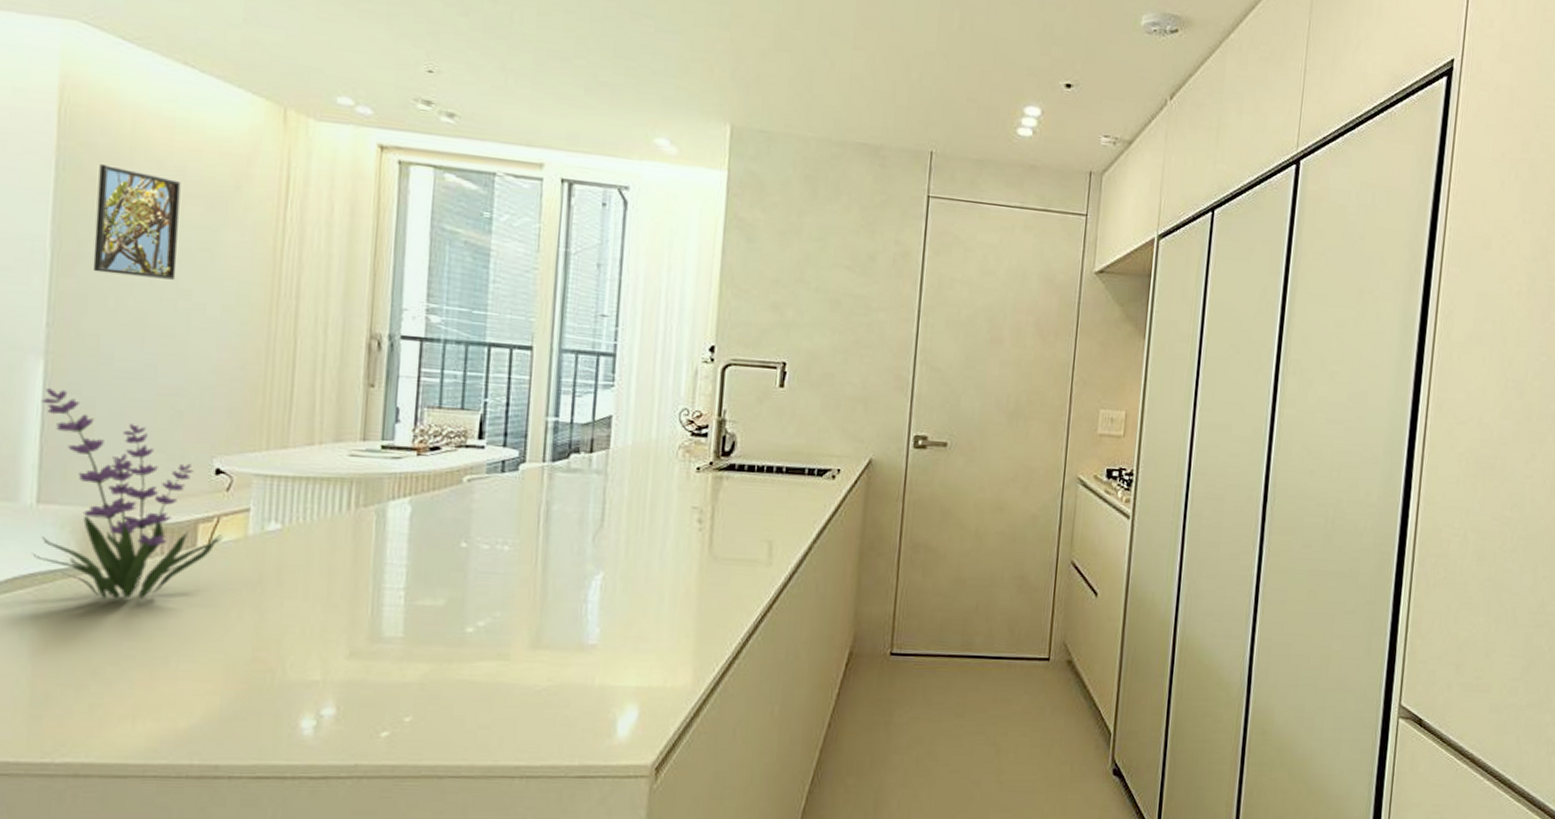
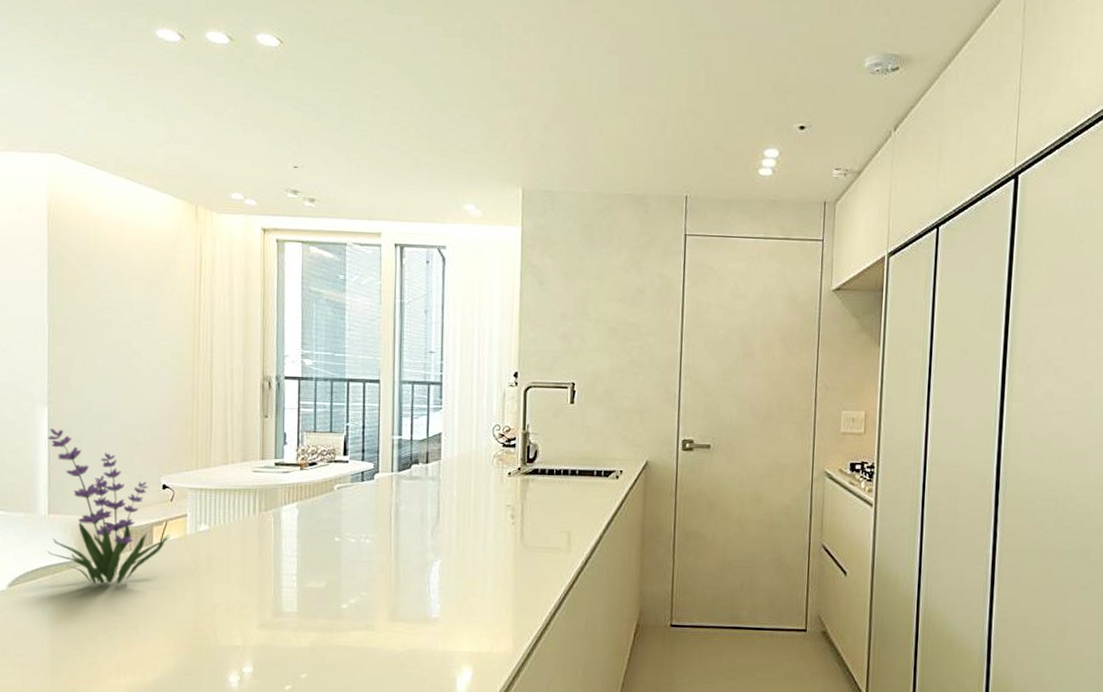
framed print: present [92,163,181,280] -> none [75,259,130,343]

